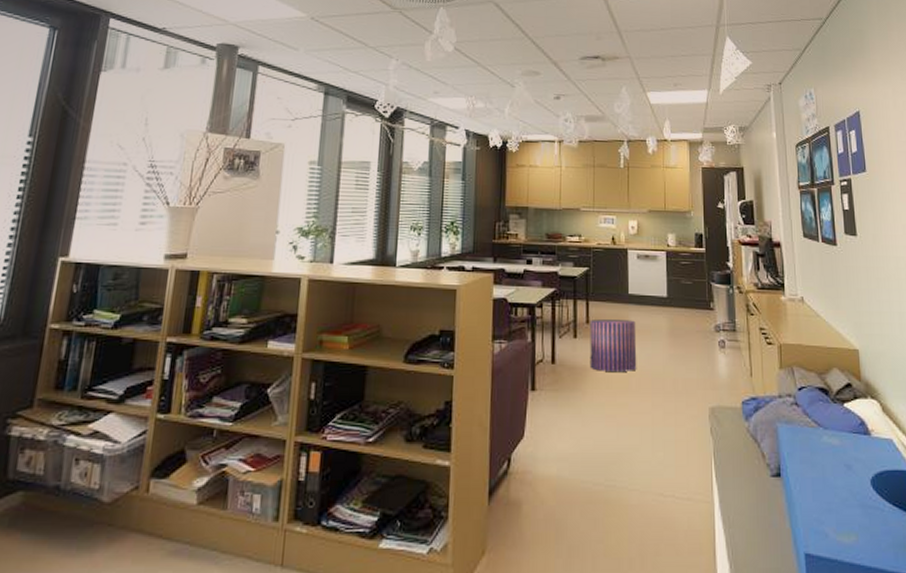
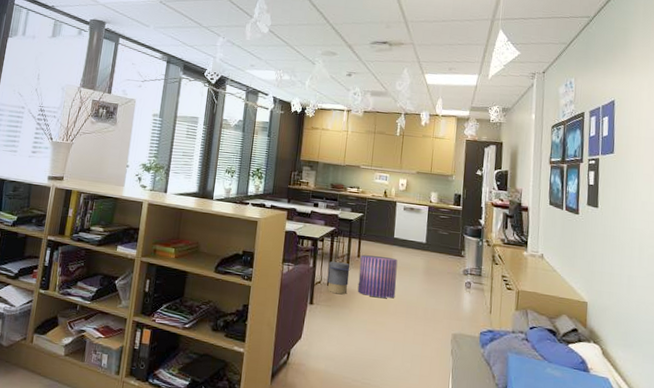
trash can: none [552,332,578,372] -> present [327,261,350,294]

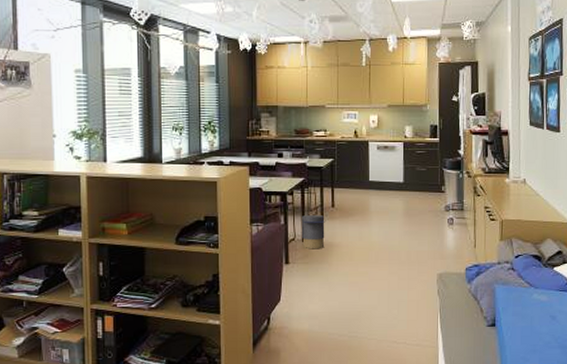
stool: present [357,255,398,298] -> none [335,203,376,247]

